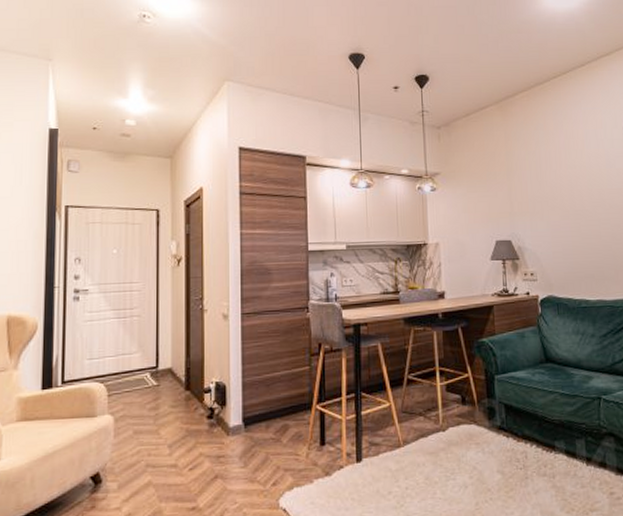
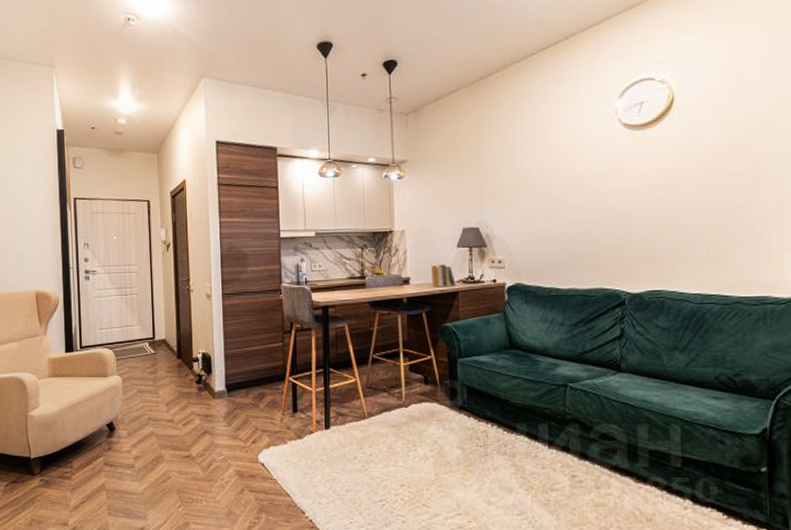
books: none [466,277,491,301] -> present [431,264,456,287]

